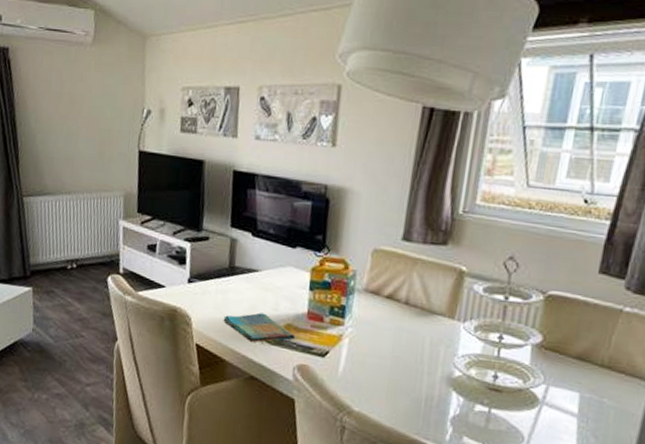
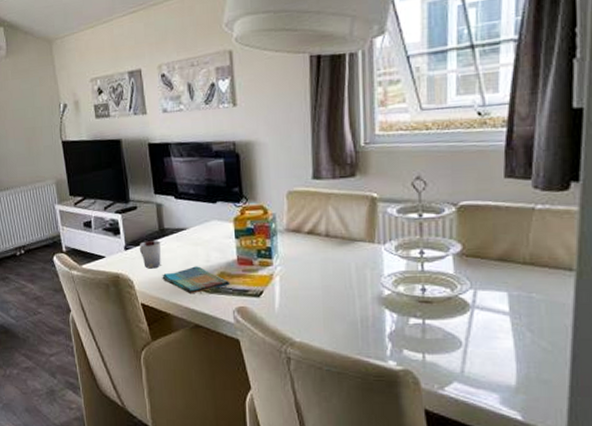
cup: none [203,277,229,308] -> present [139,241,161,269]

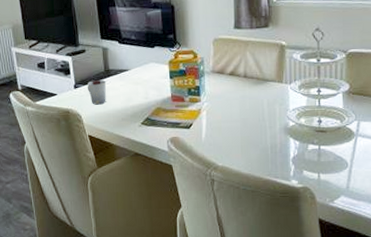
dish towel: present [162,266,230,294] -> none [107,102,165,127]

